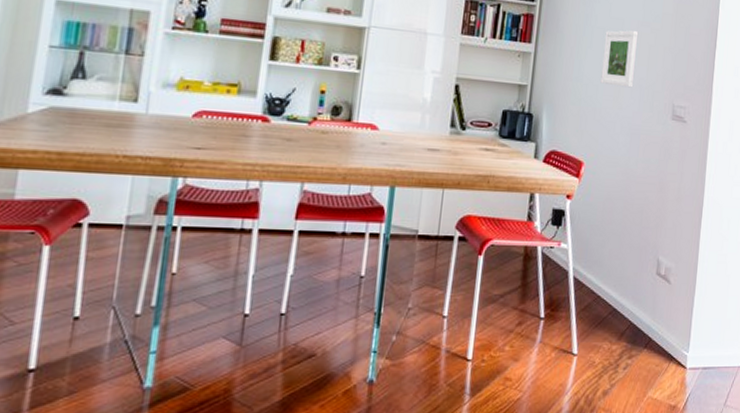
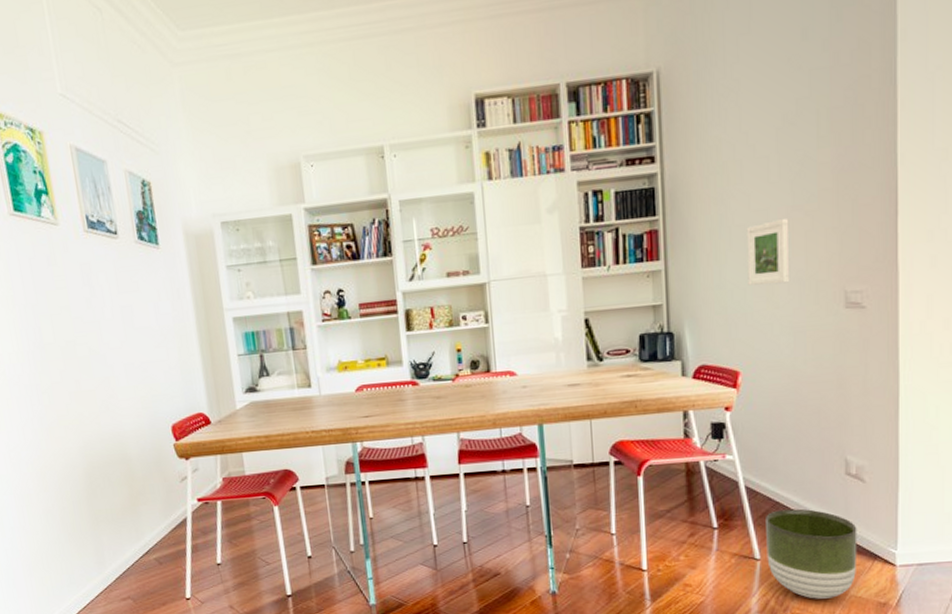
planter: none [582,304,660,400] -> present [766,508,857,599]

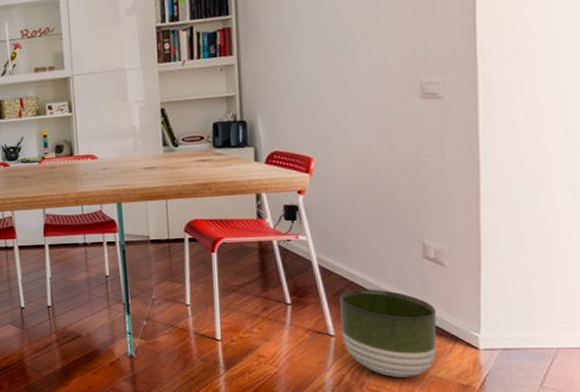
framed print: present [746,219,790,286] -> none [318,15,363,78]

